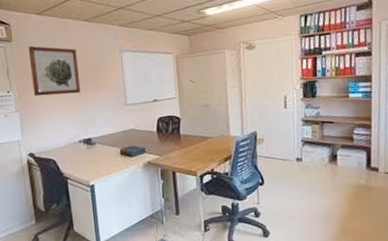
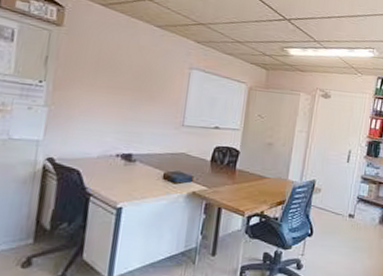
wall art: present [28,46,80,97] -> none [73,36,139,102]

